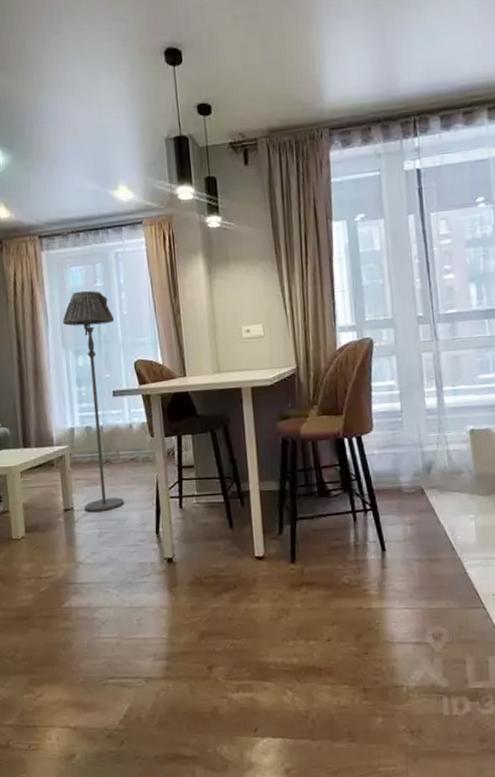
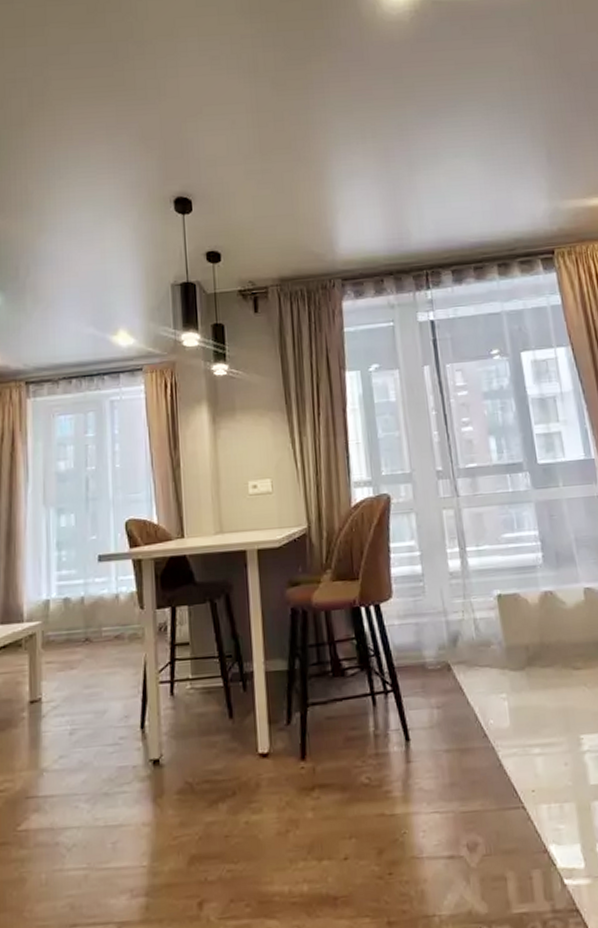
floor lamp: present [63,290,125,512] -> none [46,441,106,703]

